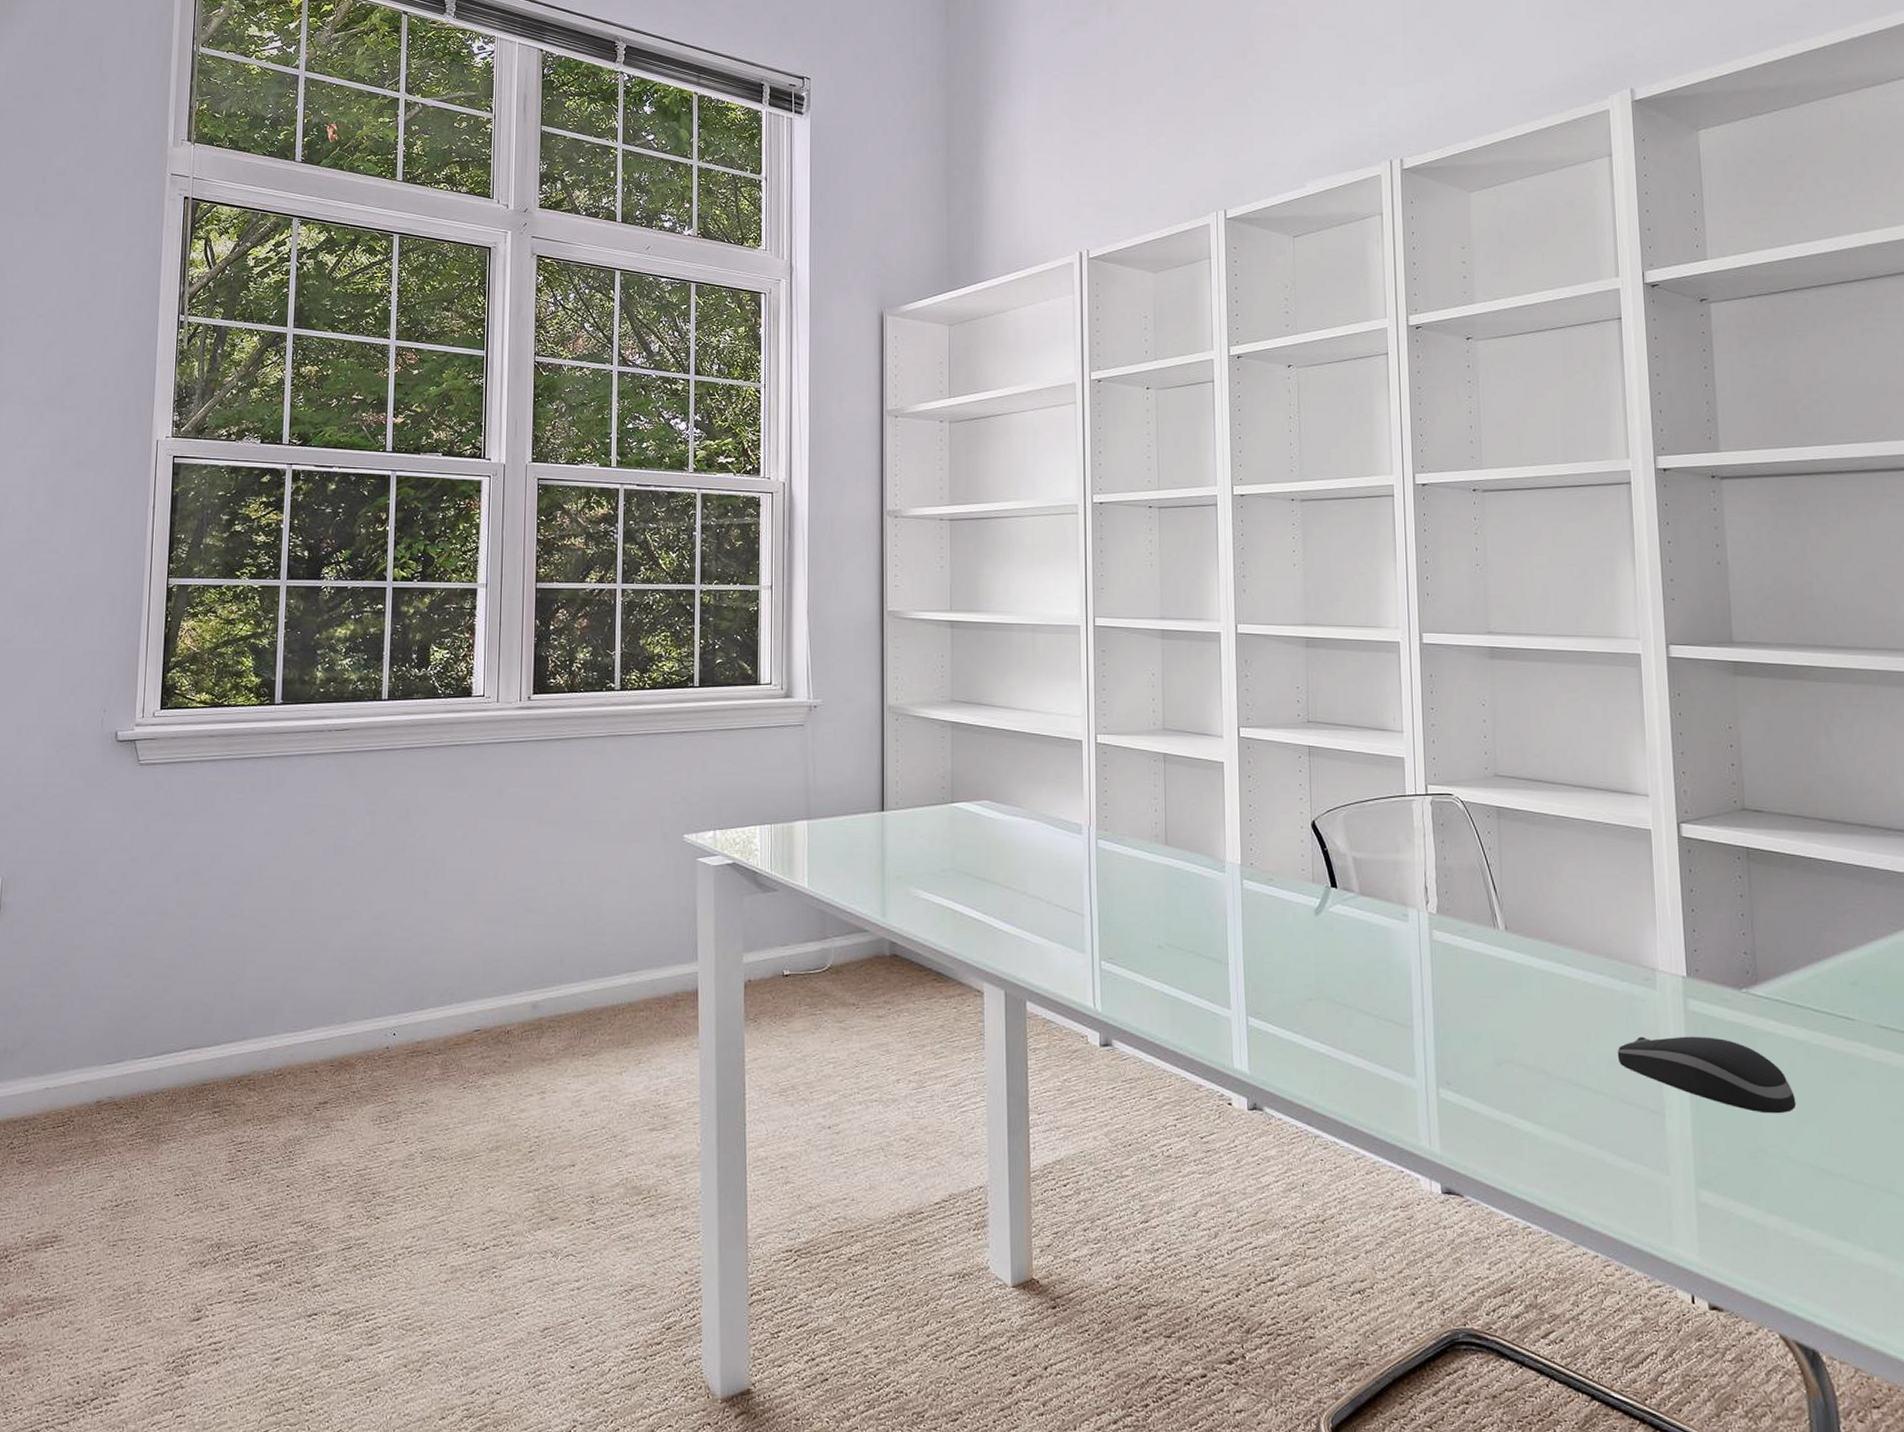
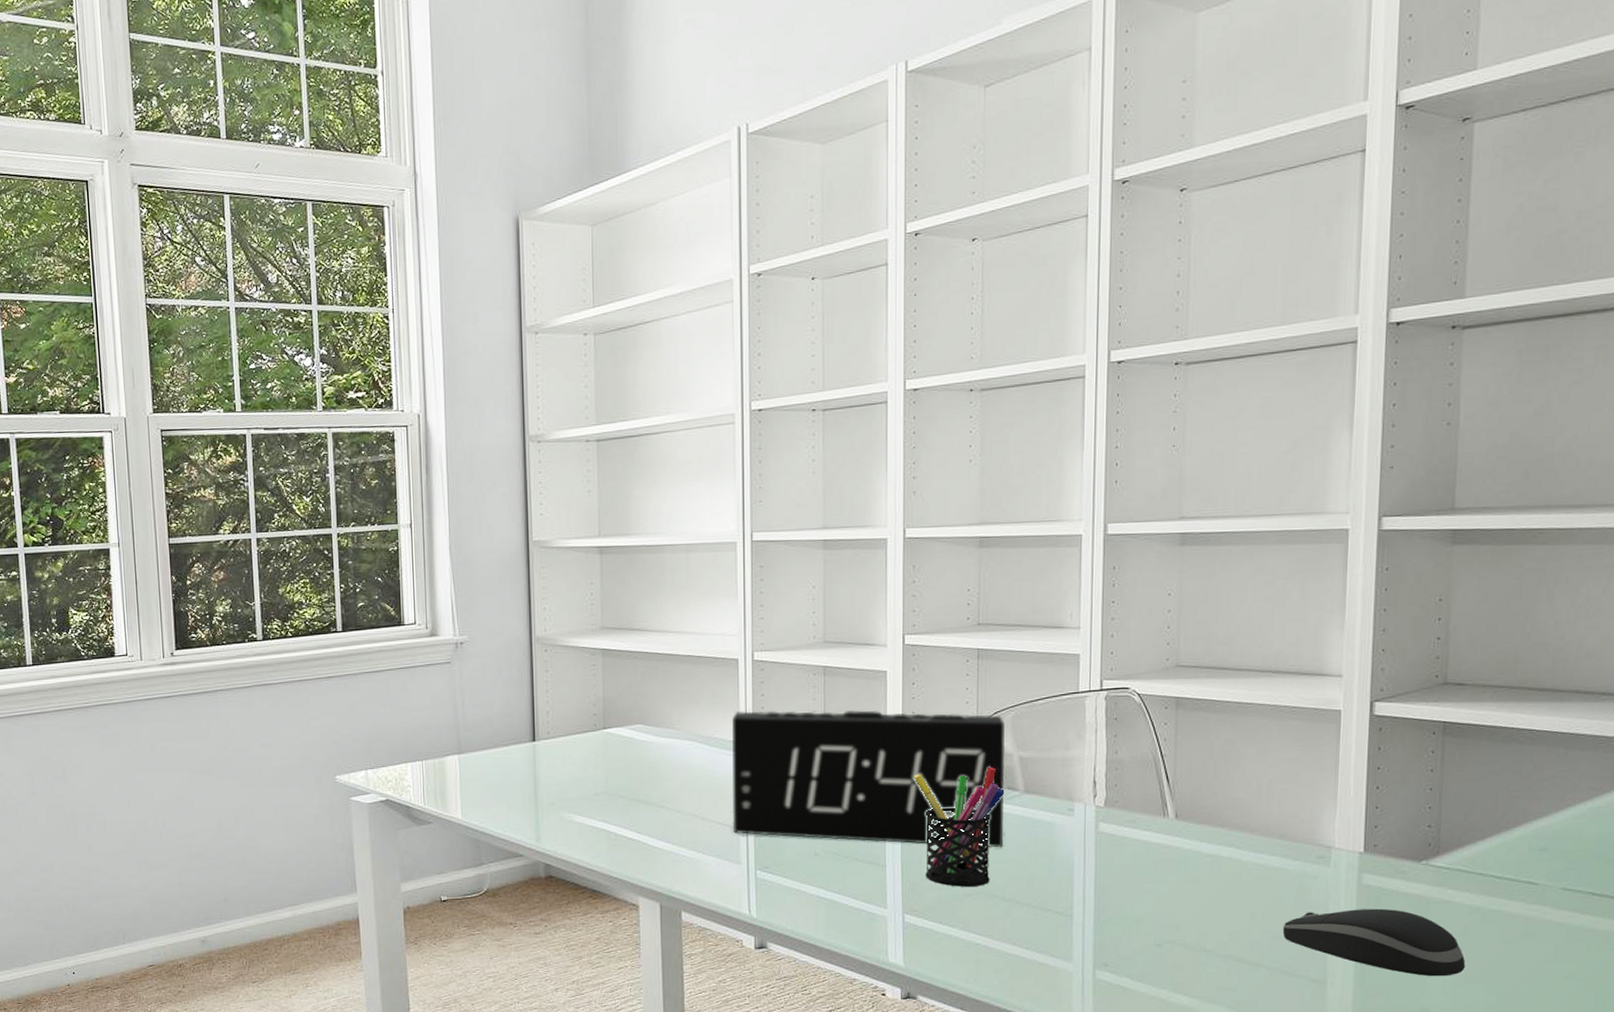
alarm clock: none [1076,794,1341,951] -> present [732,709,1005,848]
pen holder: none [1252,865,1341,991] -> present [913,766,1005,887]

